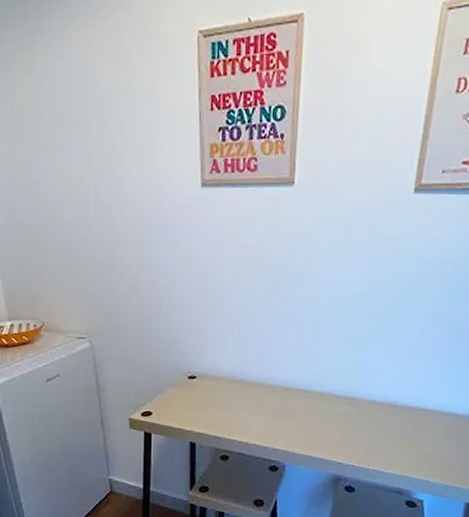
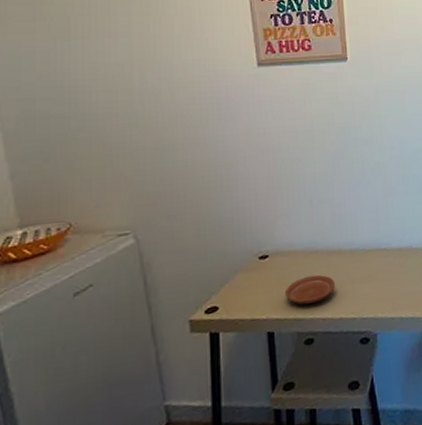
plate: none [207,401,254,426] -> present [284,274,336,305]

